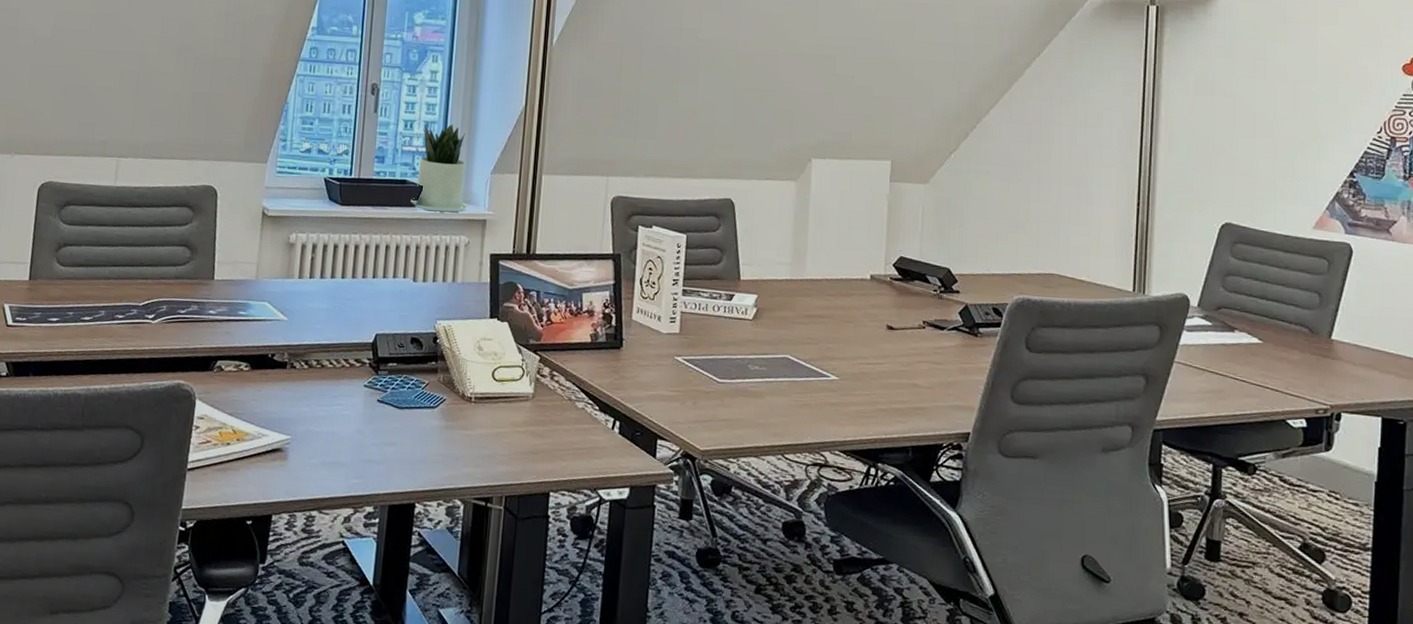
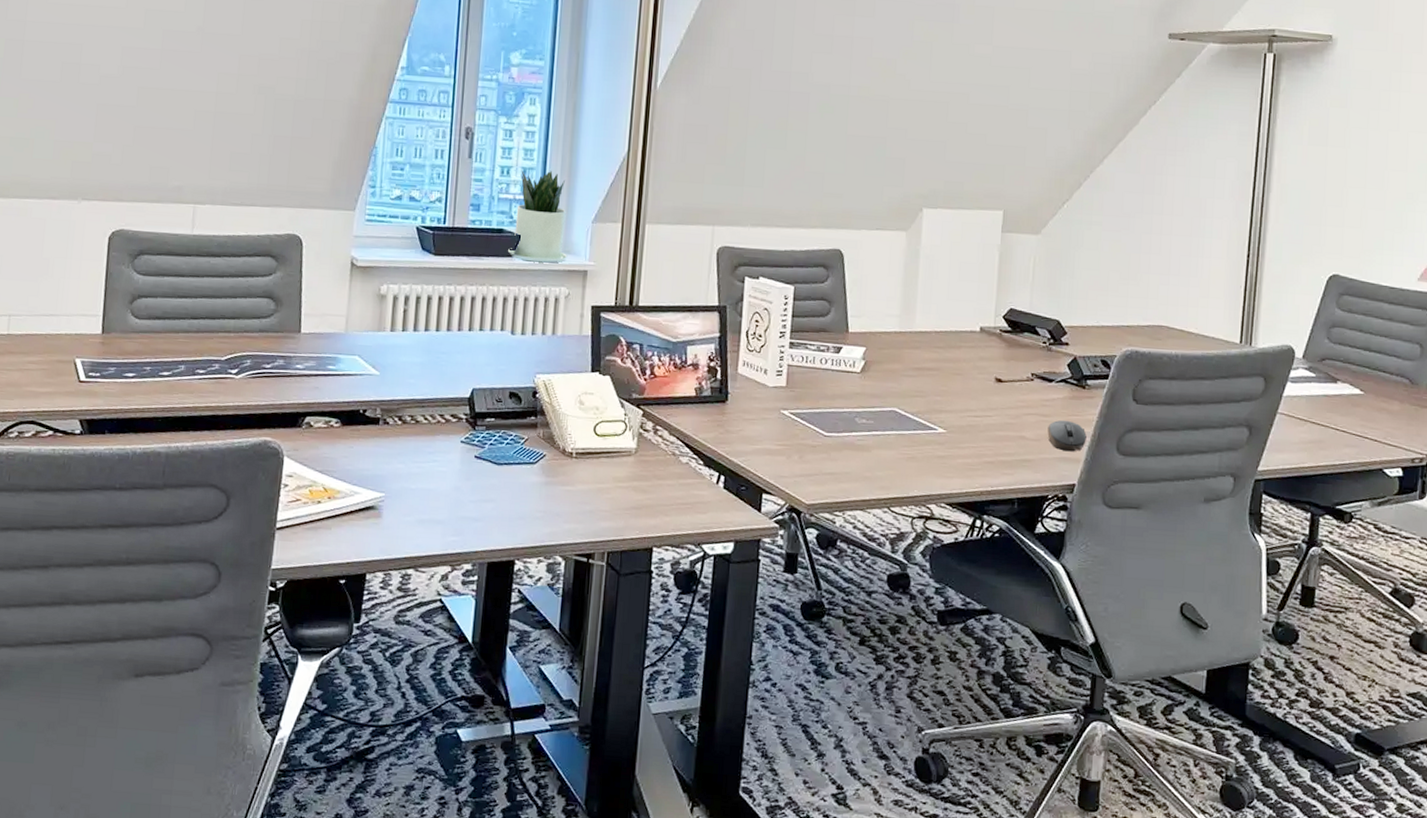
computer mouse: none [940,368,980,400] -> present [1047,420,1087,452]

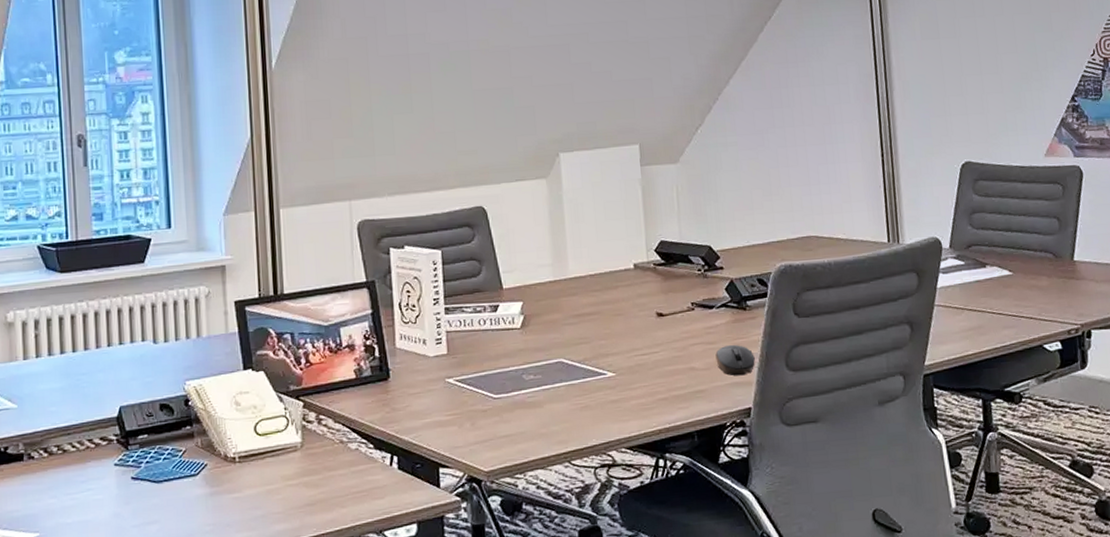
planter: present [507,169,568,263] -> none [138,167,203,265]

